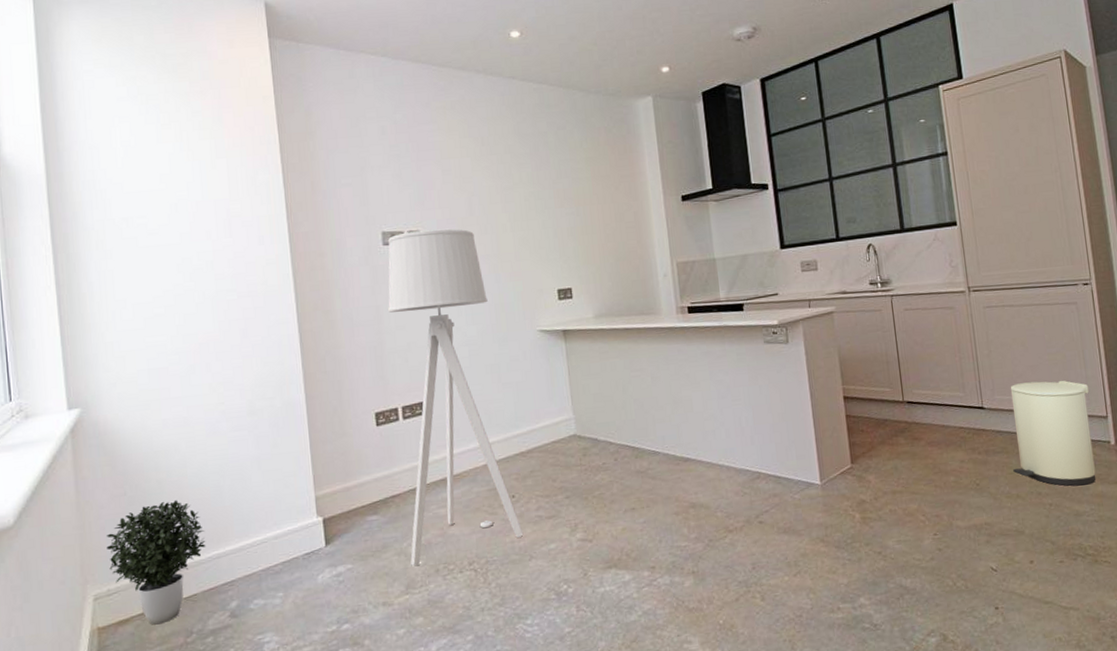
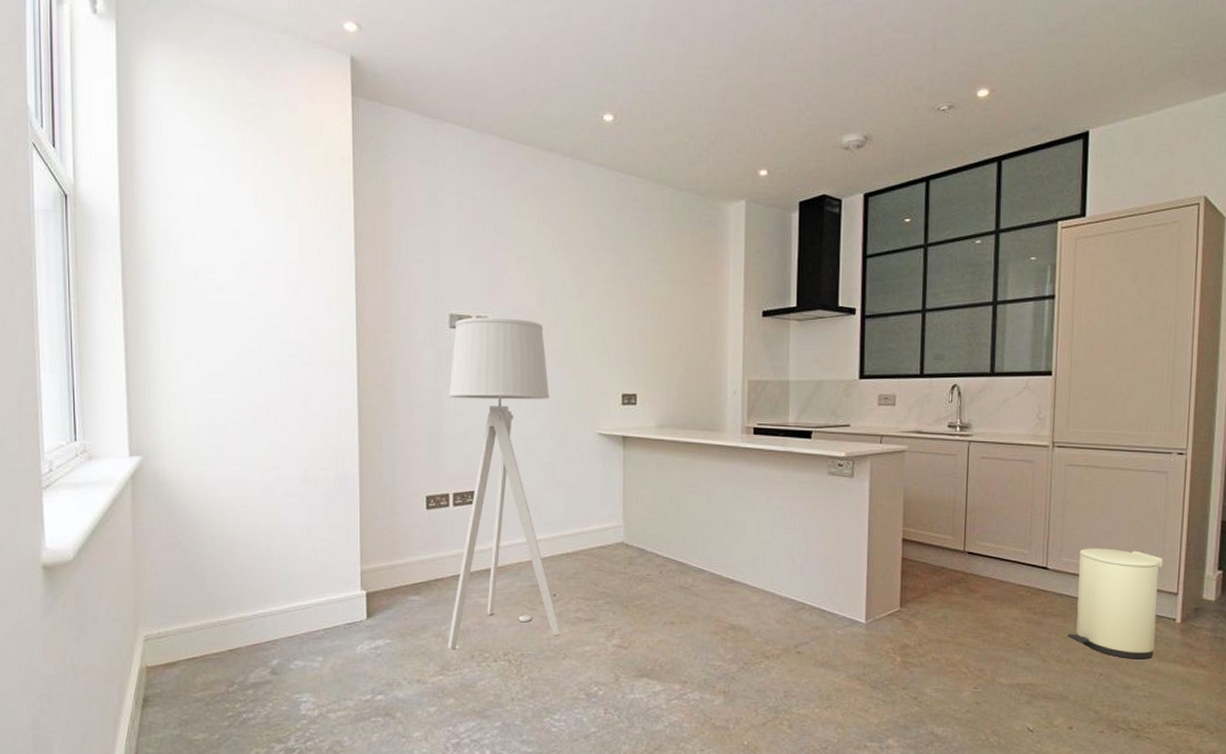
potted plant: present [106,499,206,625] -> none [159,556,253,671]

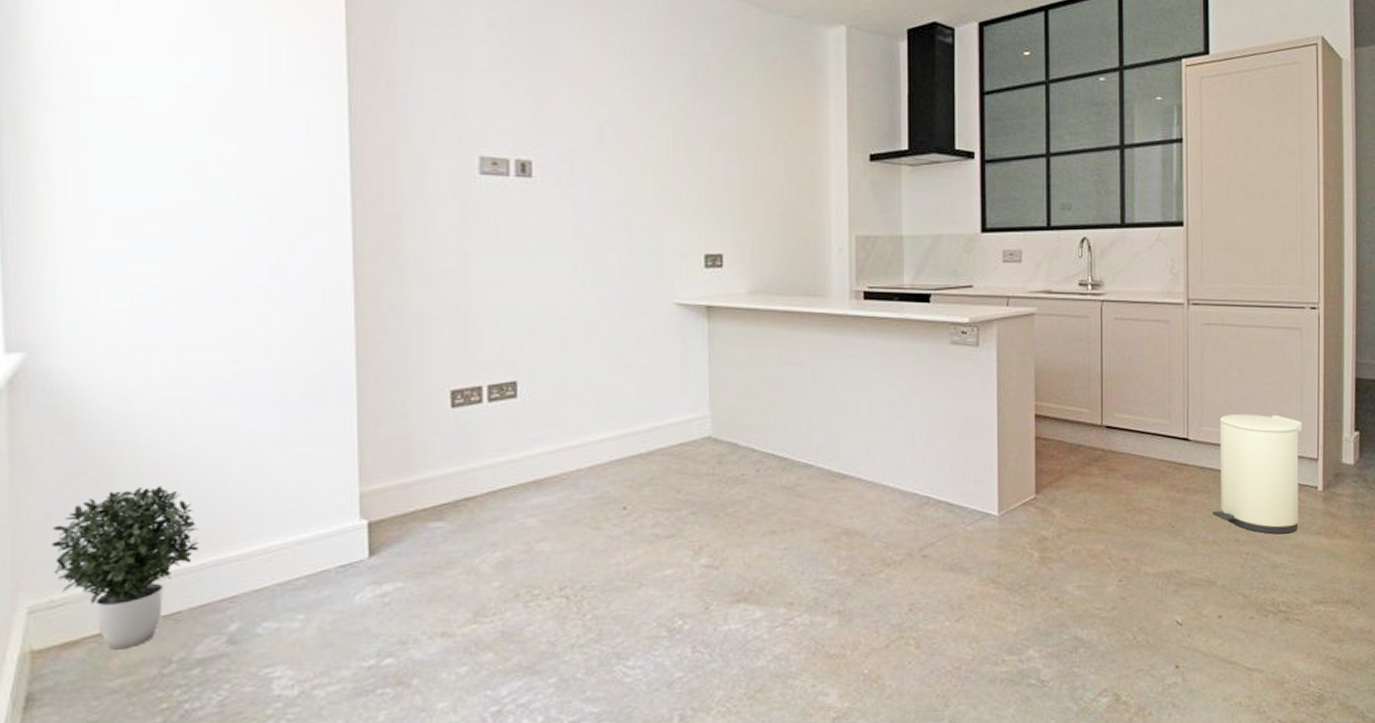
potted plant: none [159,556,253,671] -> present [52,485,200,650]
floor lamp: present [448,317,561,650] -> none [480,160,634,589]

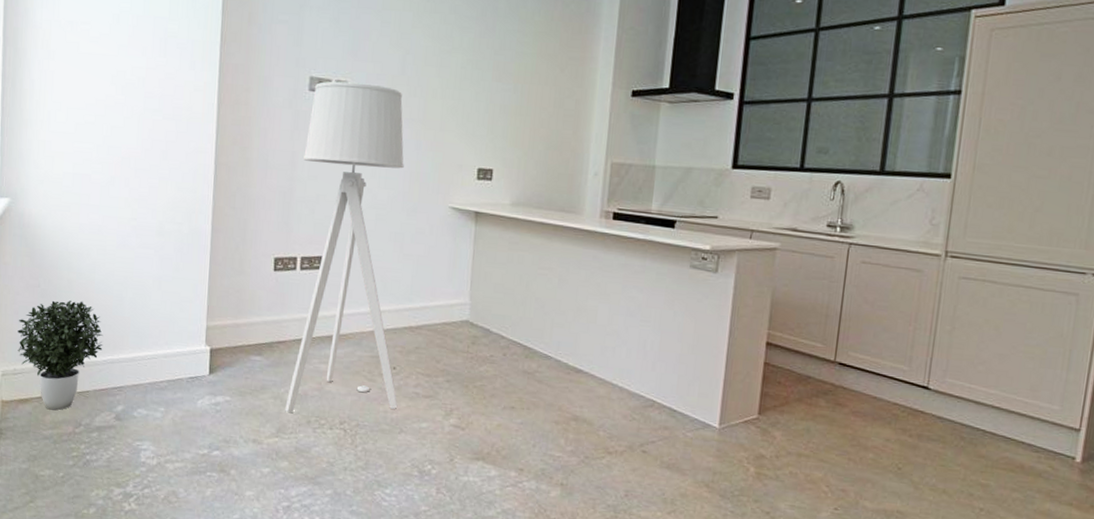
floor lamp: none [480,160,634,589] -> present [285,81,404,414]
pedal bin: present [1212,414,1302,535] -> none [946,370,1066,499]

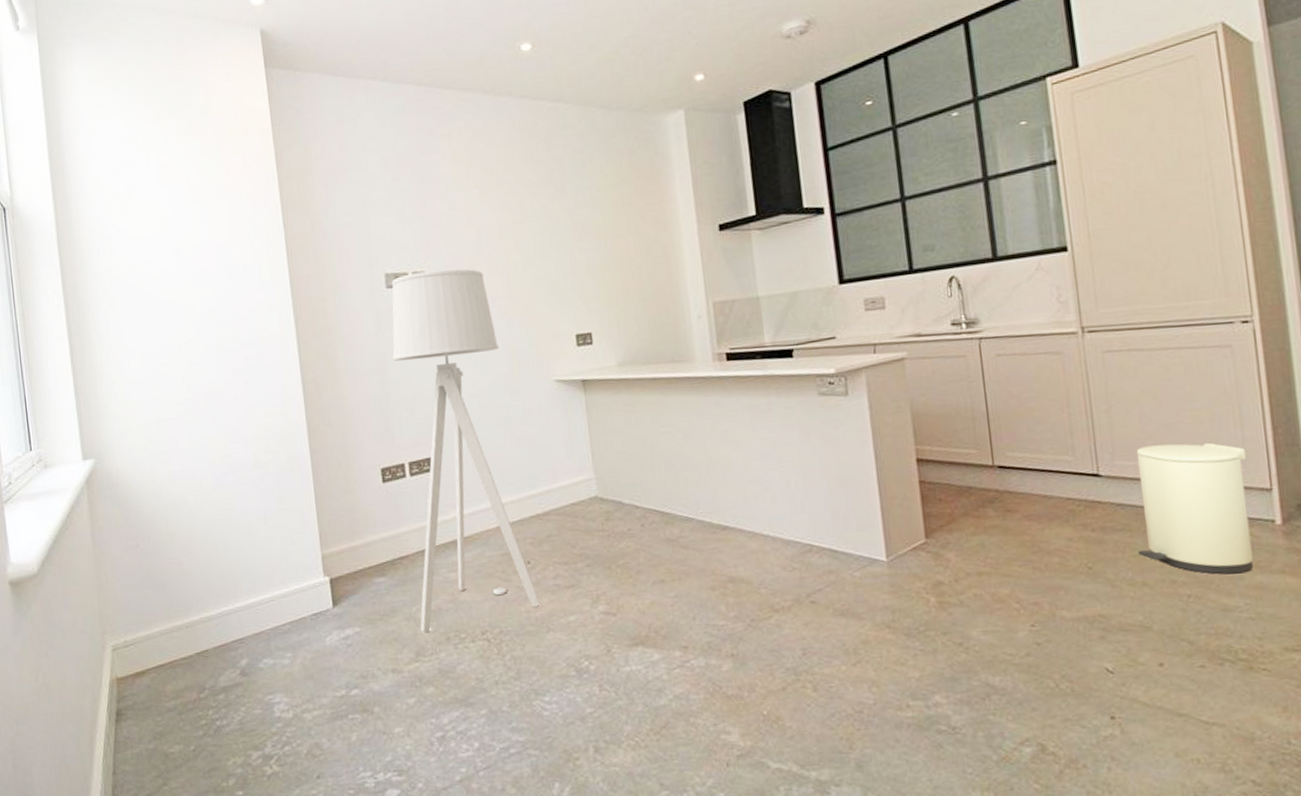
potted plant: present [17,300,104,411] -> none [122,553,216,679]
pedal bin: none [946,370,1066,499] -> present [1136,442,1253,575]

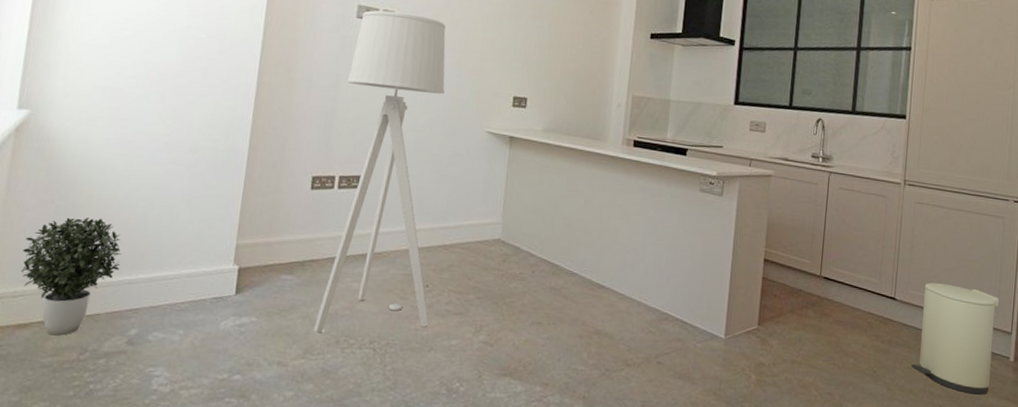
potted plant: none [122,553,216,679] -> present [21,217,122,336]

